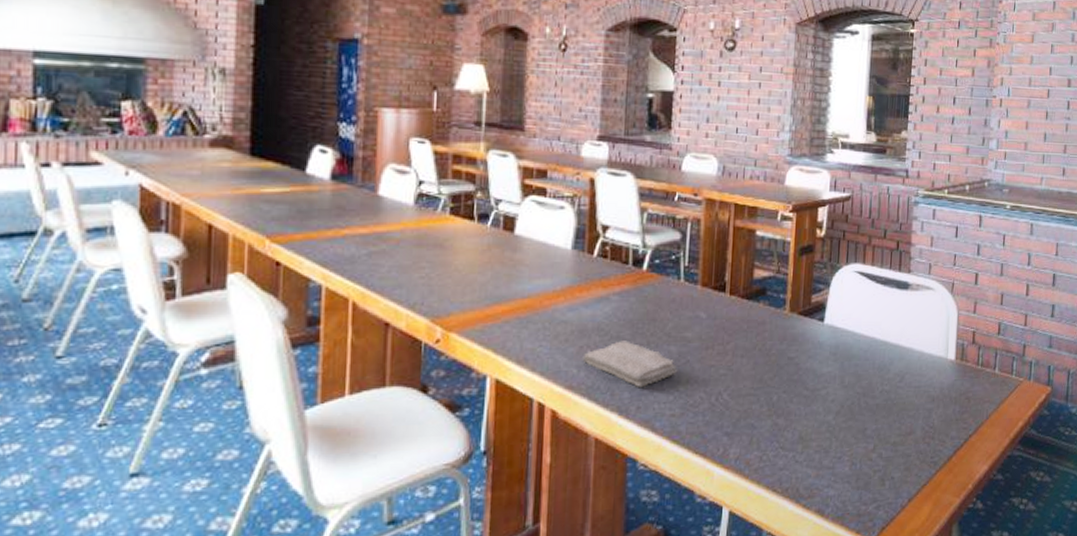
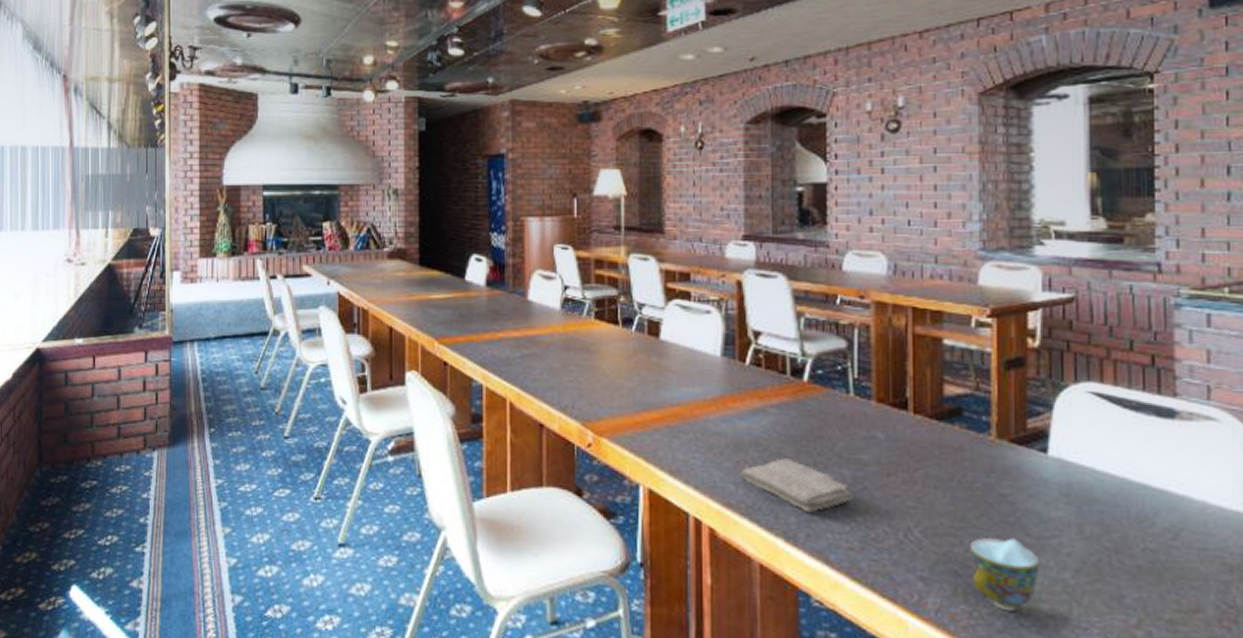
teacup: none [764,392,813,452] -> present [971,537,1040,612]

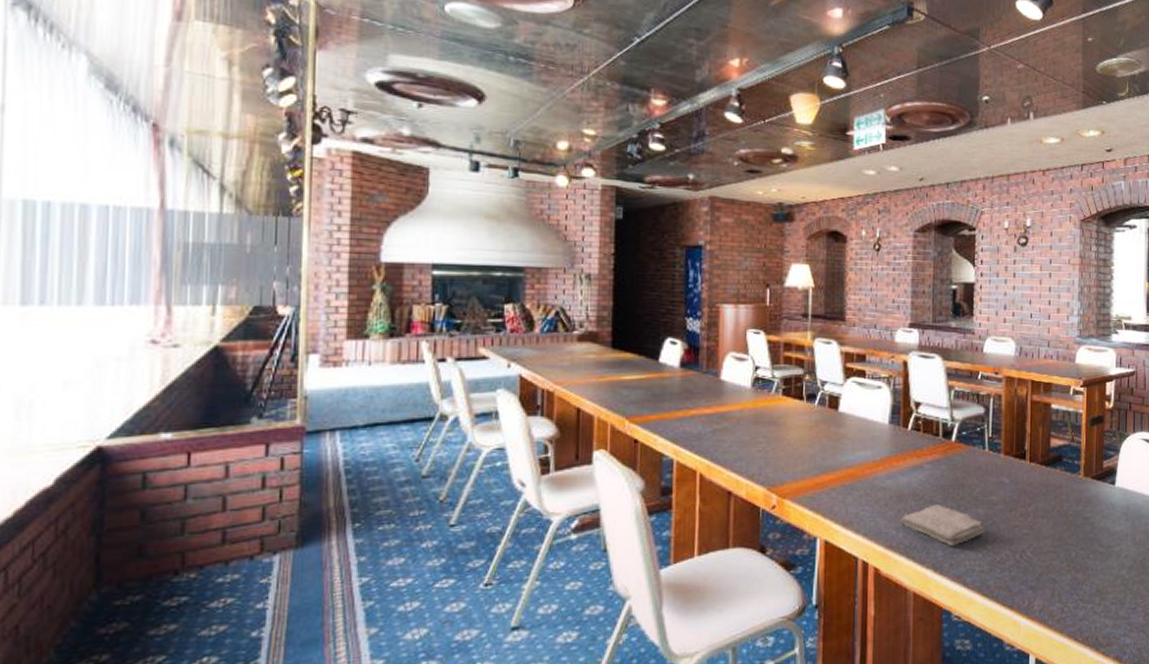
teacup: present [971,537,1040,612] -> none [1064,549,1108,604]

